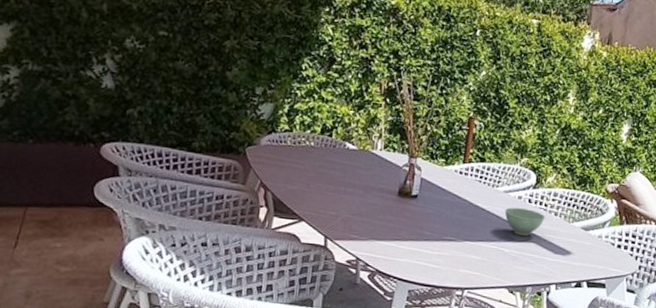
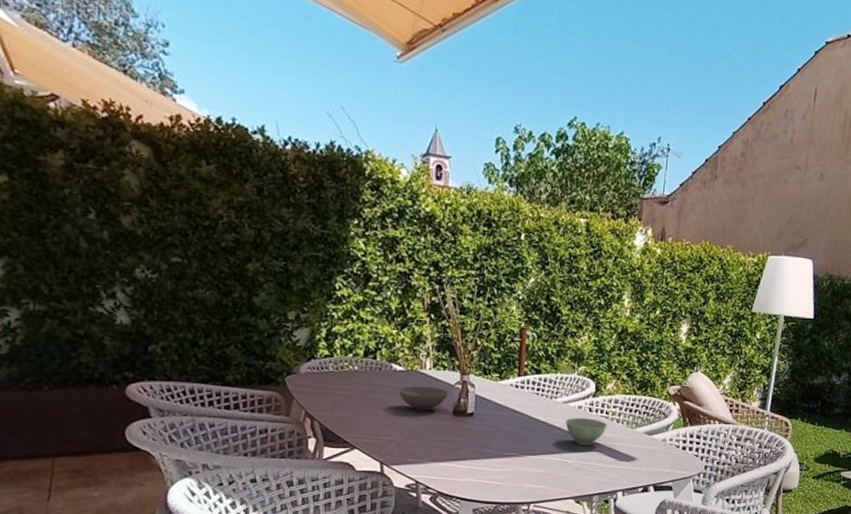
bowl: none [349,164,397,191] -> present [398,386,449,412]

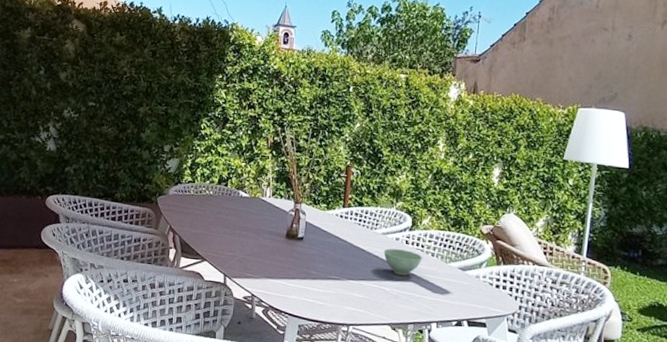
bowl: present [398,386,449,412] -> none [243,210,284,233]

